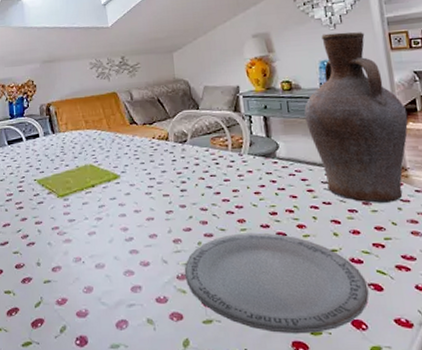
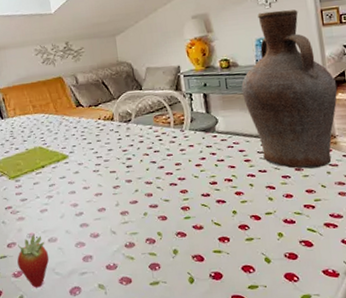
fruit: none [62,259,96,318] -> present [17,235,50,288]
plate: present [184,232,369,334] -> none [132,201,300,290]

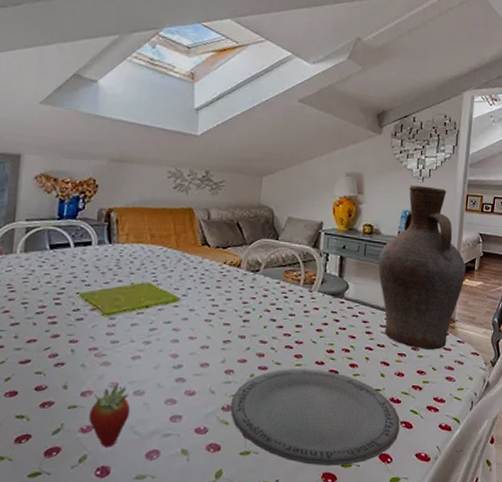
plate: none [132,201,300,290] -> present [230,368,400,466]

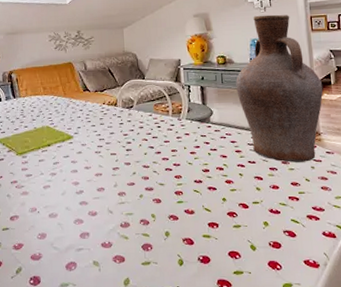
fruit: present [89,384,131,448] -> none [18,209,49,261]
plate: present [230,368,400,466] -> none [127,187,284,274]

